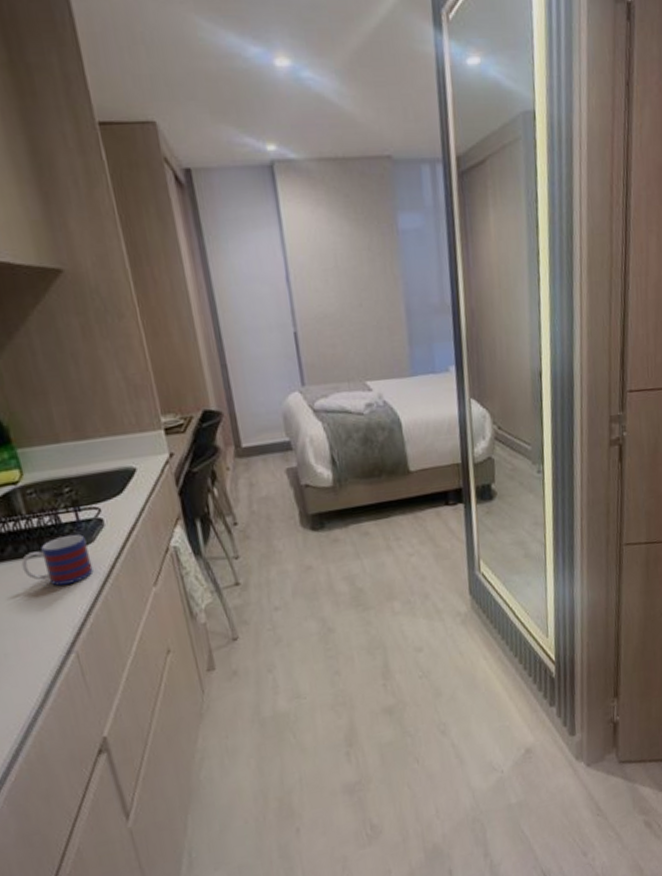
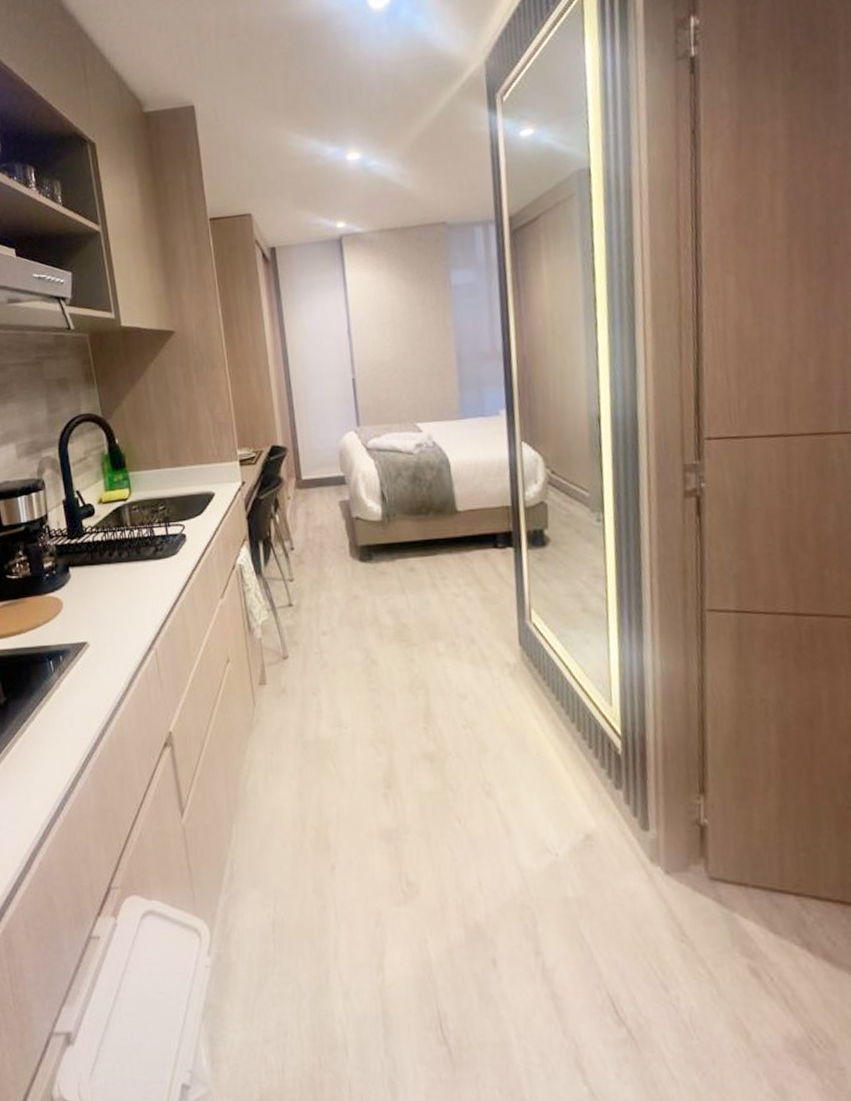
mug: present [21,534,94,586] -> none [123,546,175,589]

